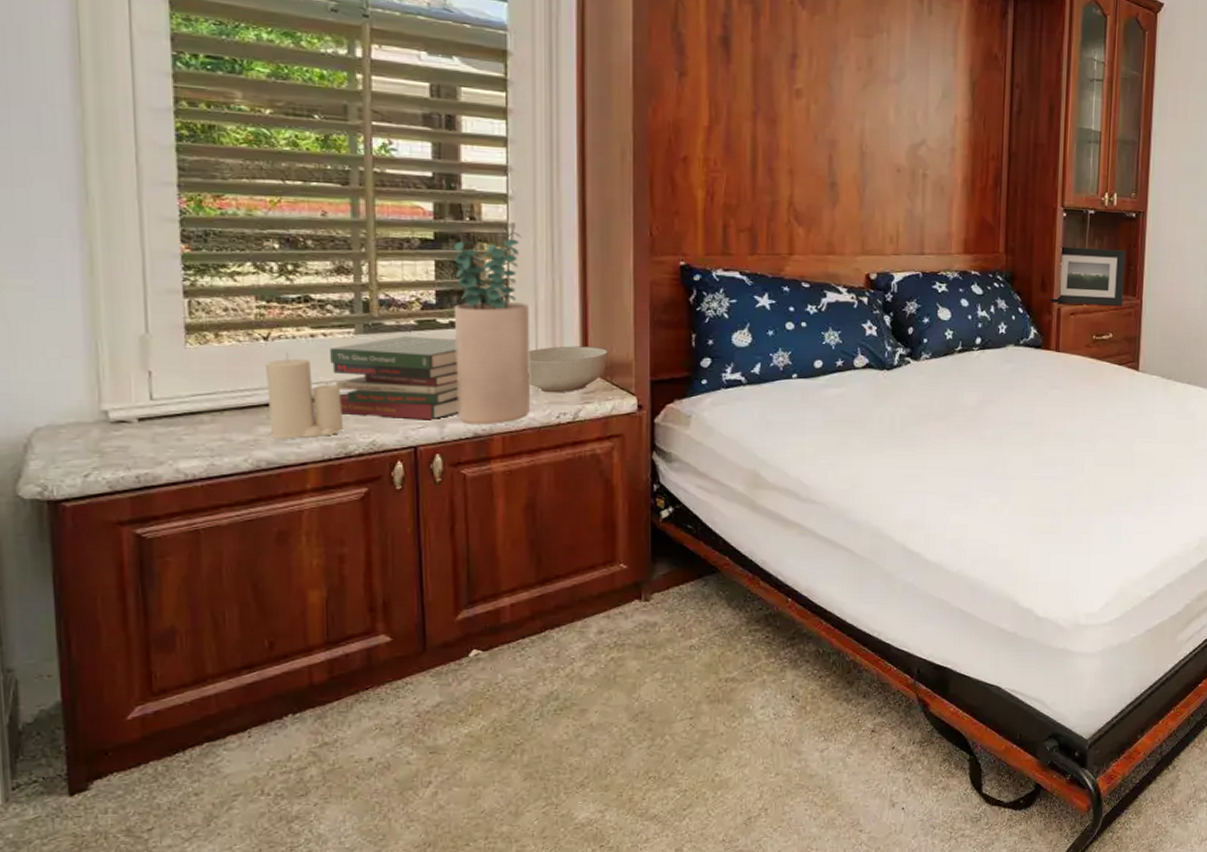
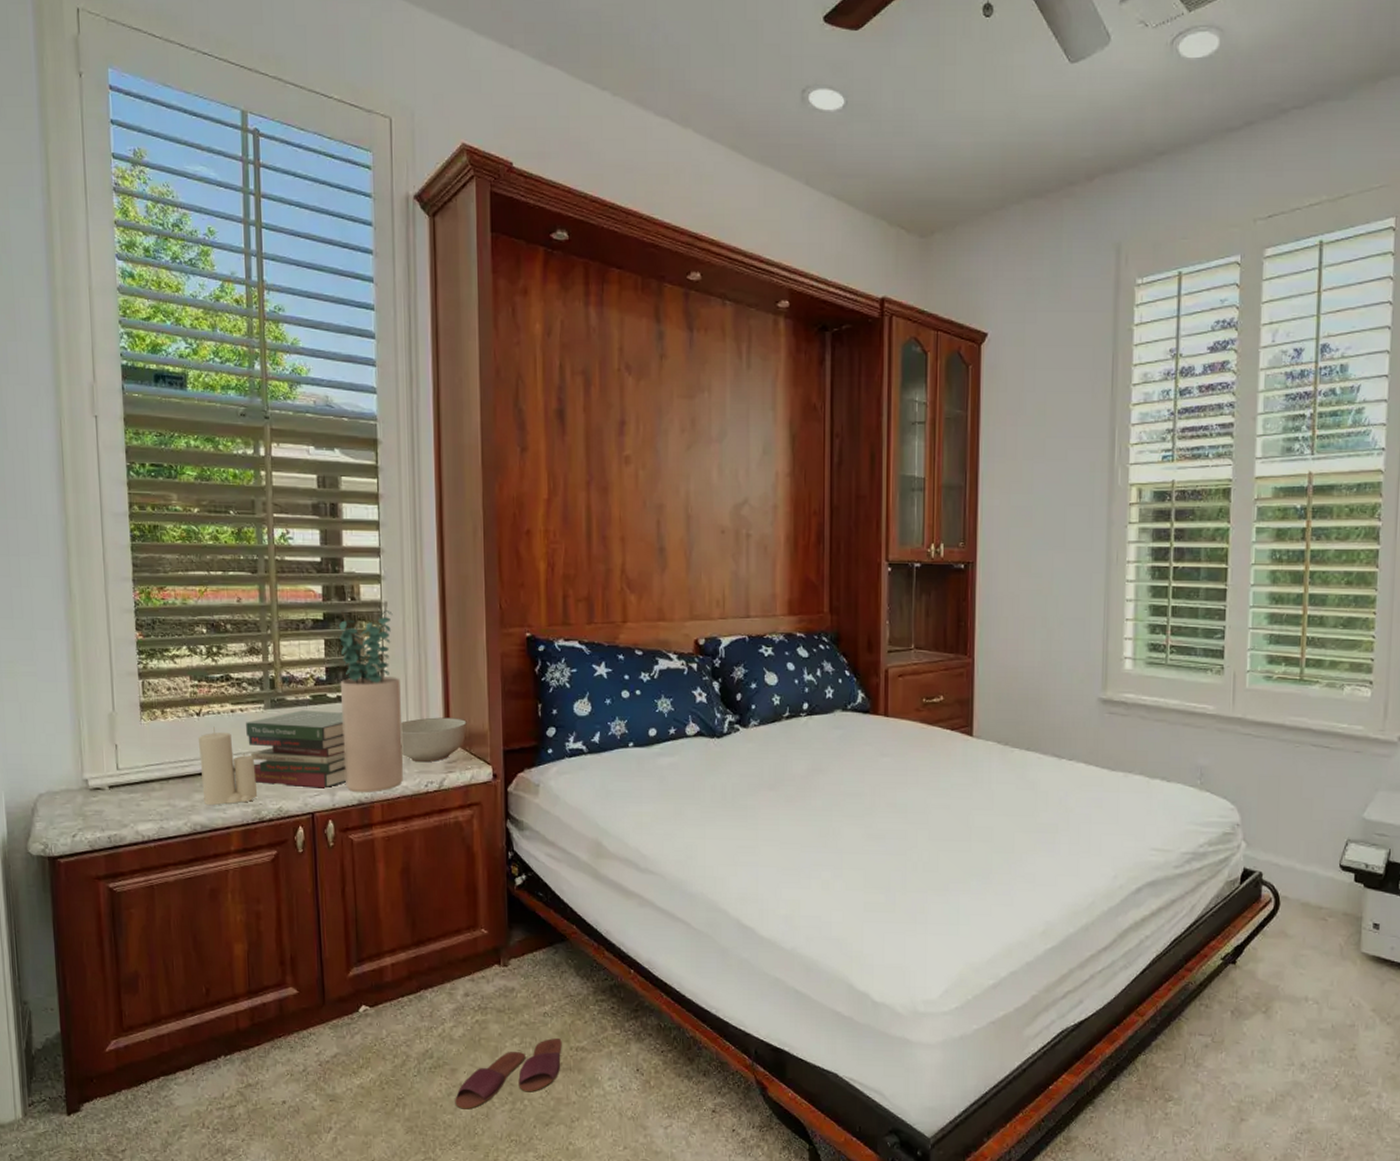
slippers: none [584,671,710,750] -> present [455,1038,562,1109]
picture frame: present [1049,246,1126,306] -> none [877,603,955,666]

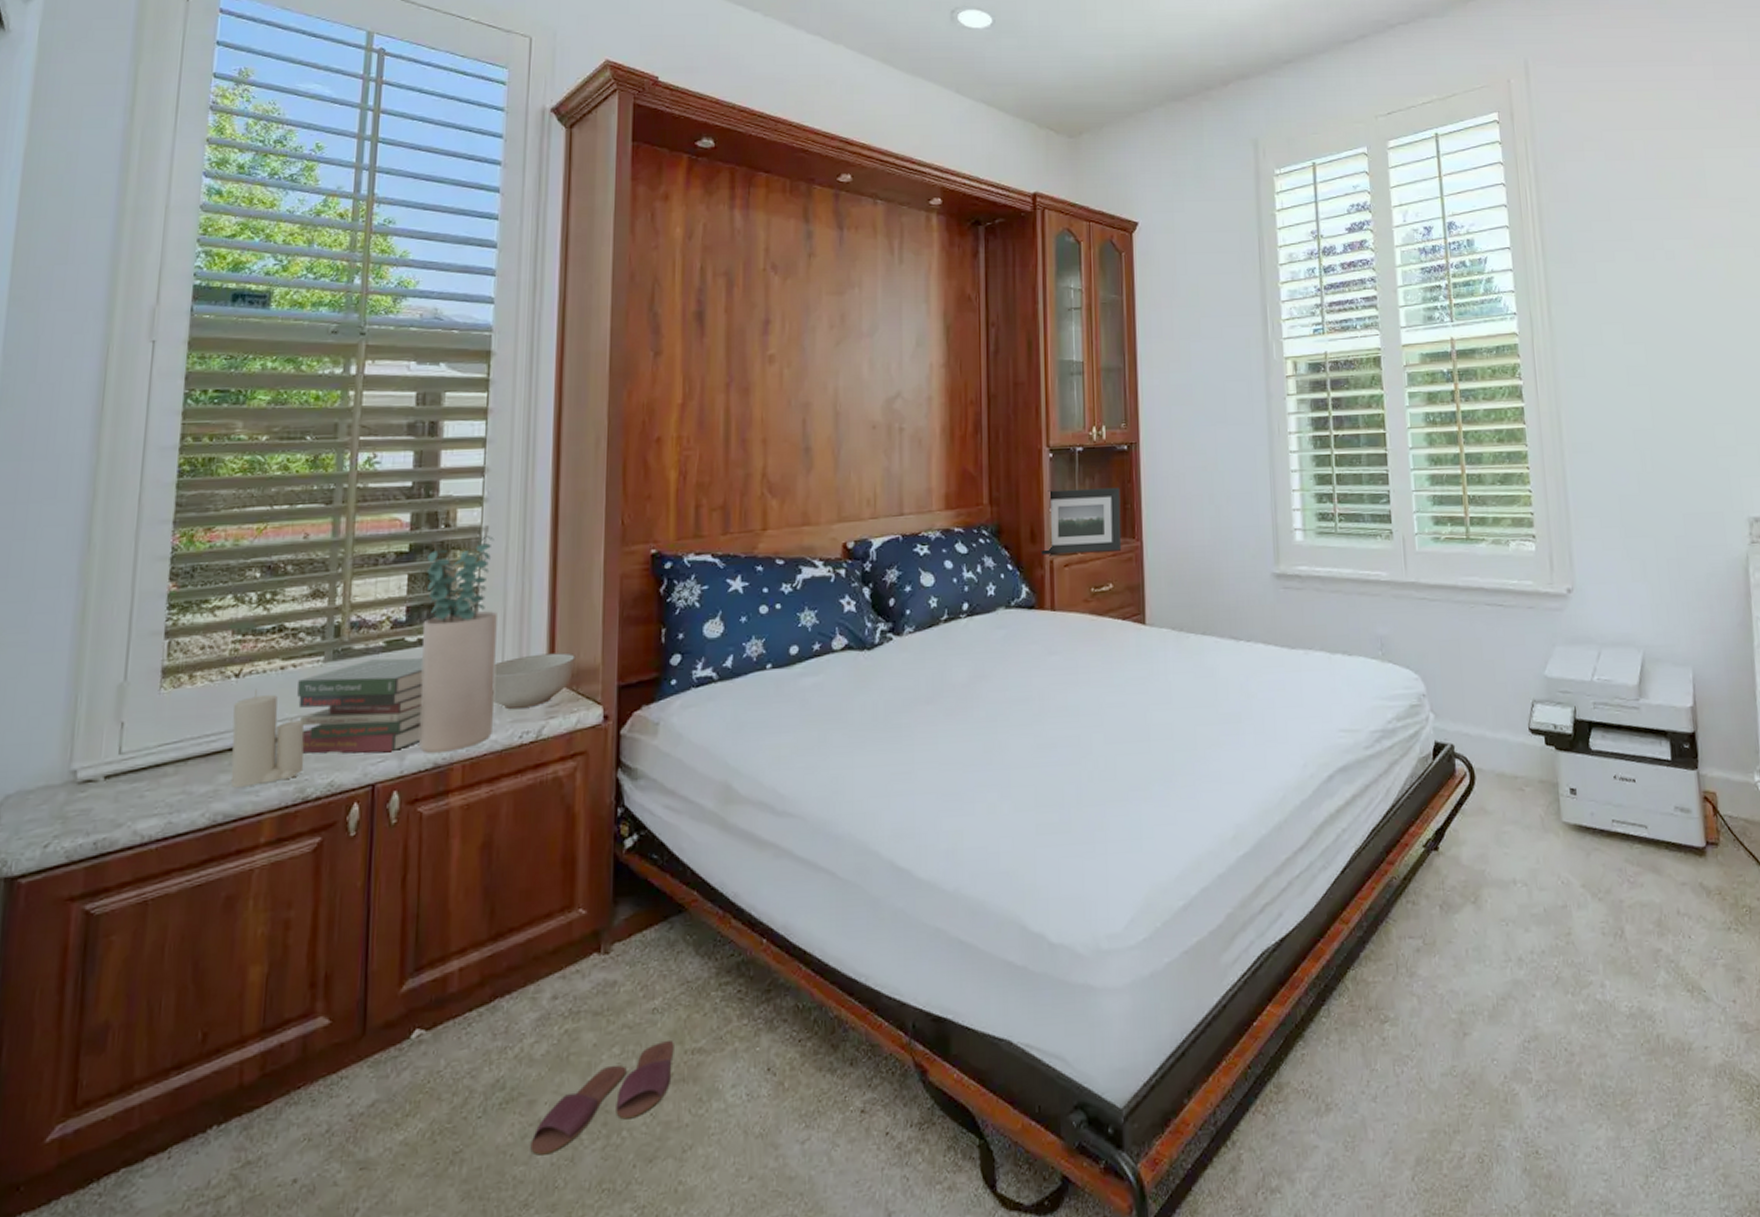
picture frame: none [877,603,955,666] -> present [1040,487,1122,555]

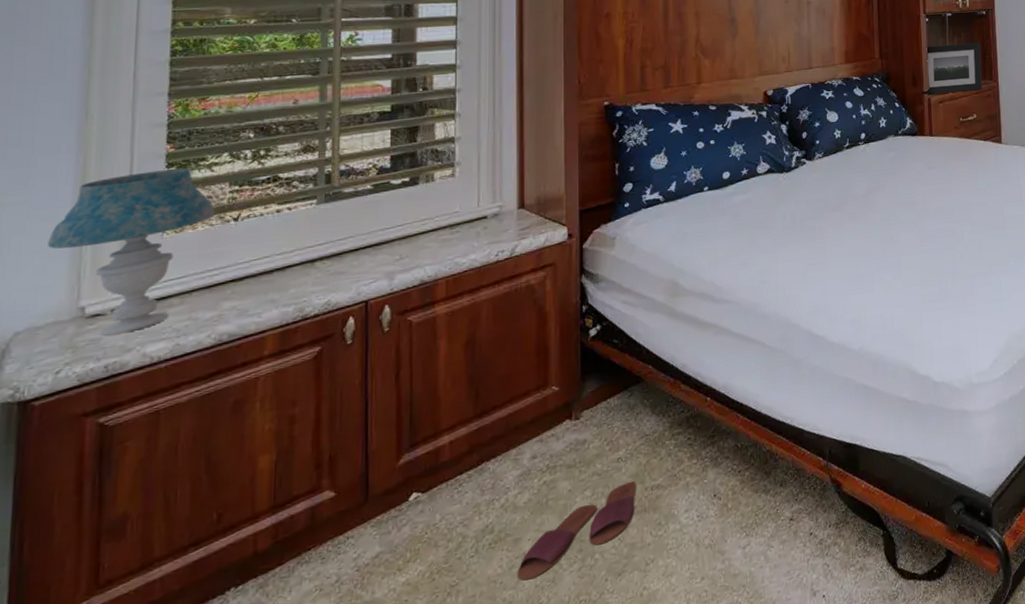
table lamp: none [43,611,216,807] -> present [48,168,216,336]
candle: present [231,688,305,789] -> none [233,229,302,313]
books: present [297,658,424,754] -> none [293,197,409,280]
vase: present [419,525,497,755] -> none [406,87,472,274]
bowl: present [492,652,577,710] -> none [470,186,543,234]

